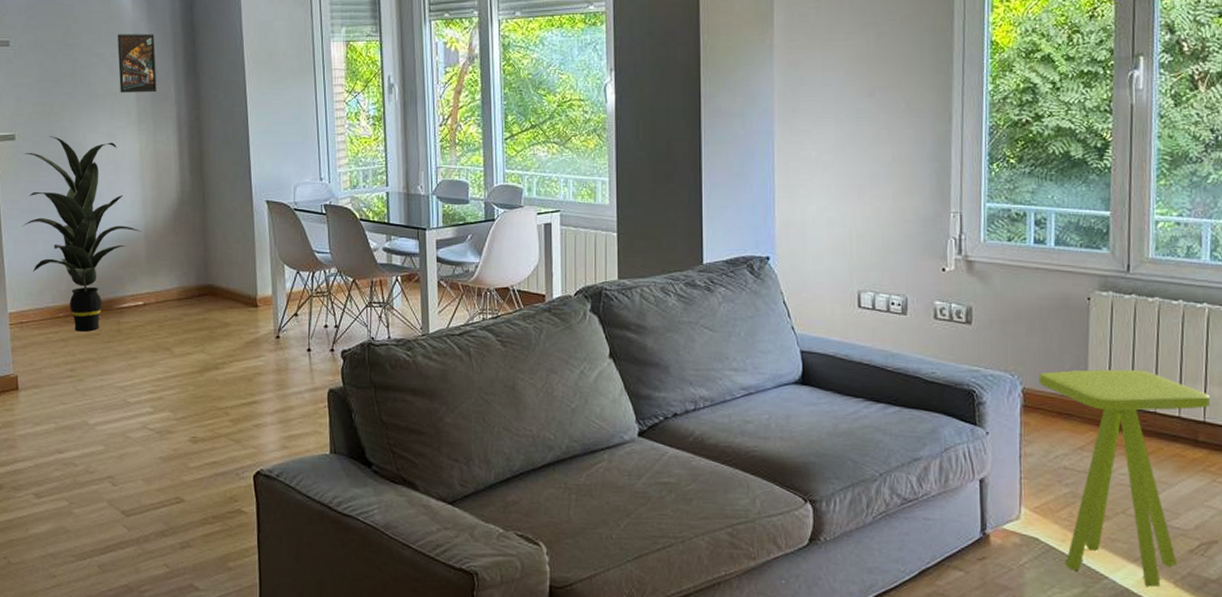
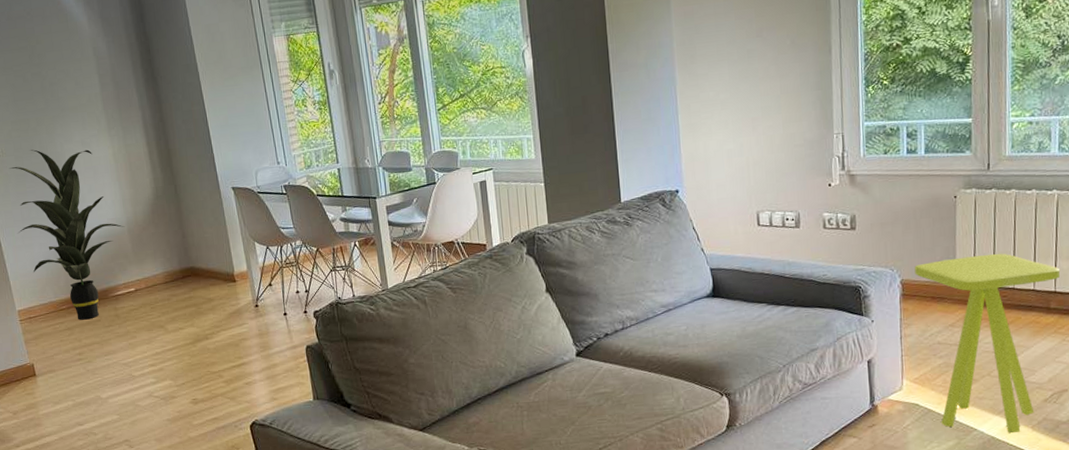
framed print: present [117,34,157,93] -> none [78,46,121,104]

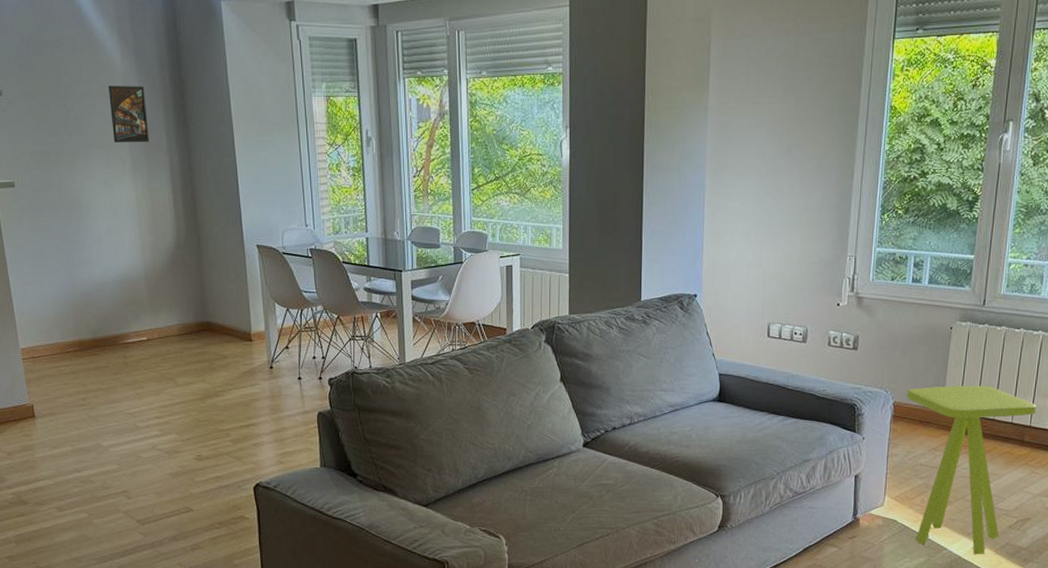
indoor plant: present [9,149,125,320] -> none [24,183,142,365]
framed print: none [78,46,121,104] -> present [108,85,149,143]

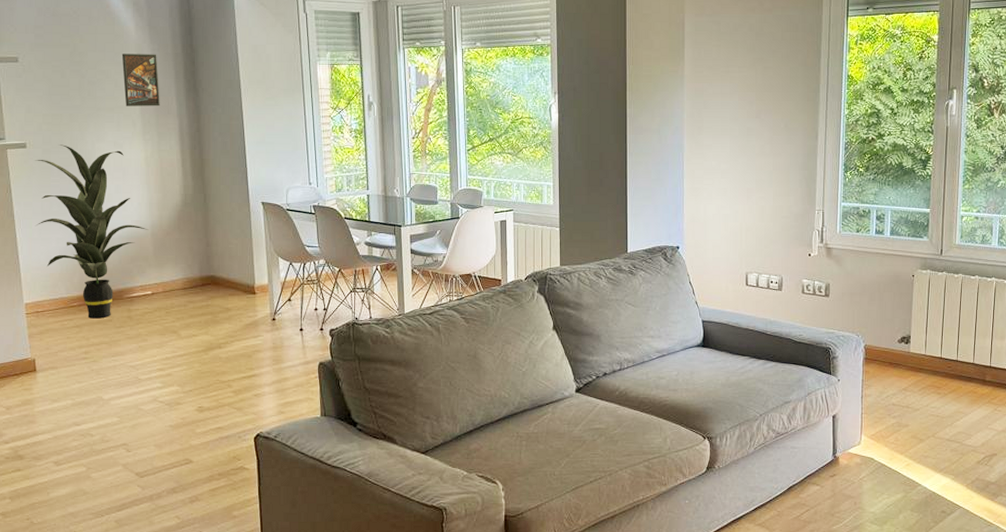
indoor plant: none [24,183,142,365] -> present [35,145,149,319]
side table: present [907,386,1037,555] -> none [876,329,995,490]

